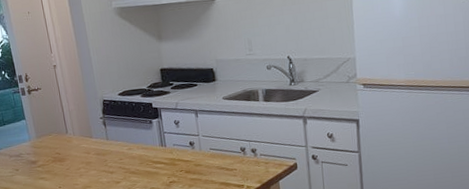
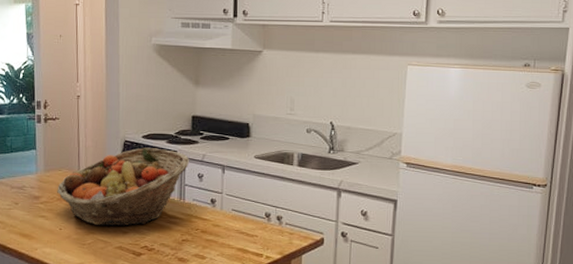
fruit basket: none [50,102,165,180] -> present [57,147,190,226]

